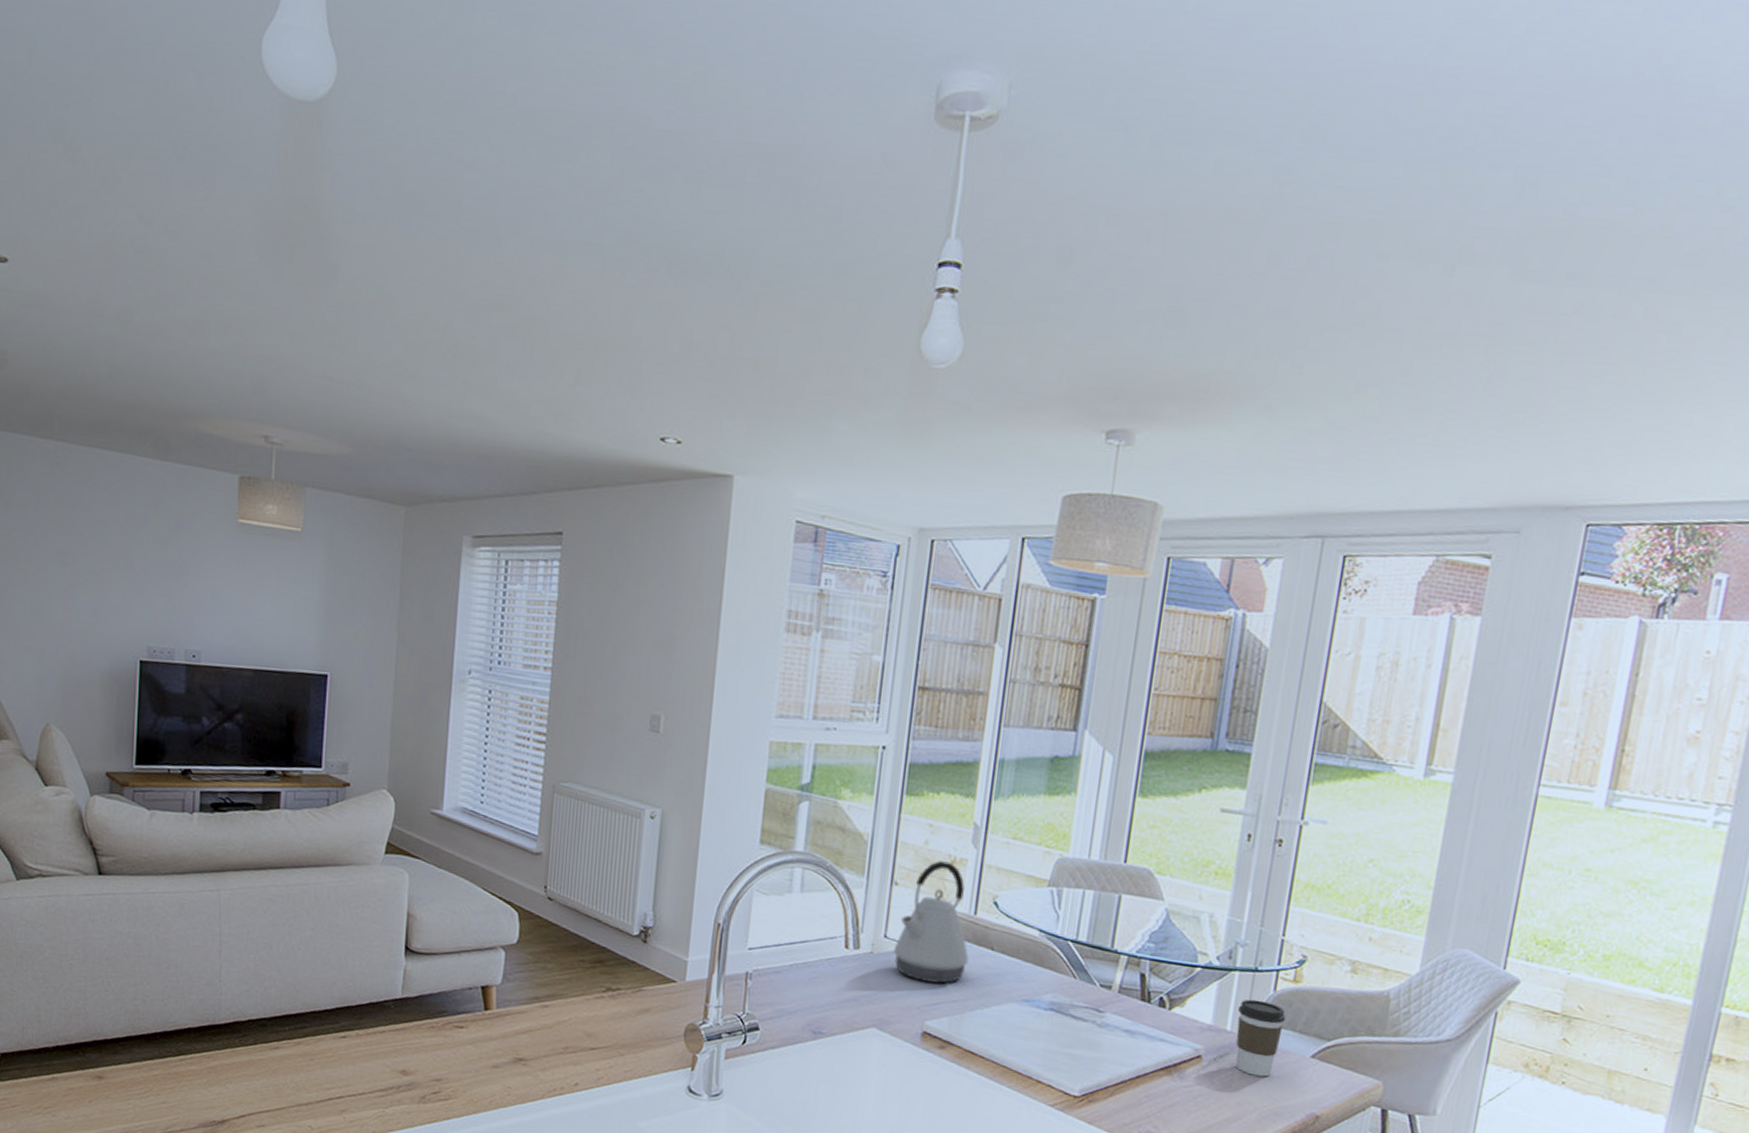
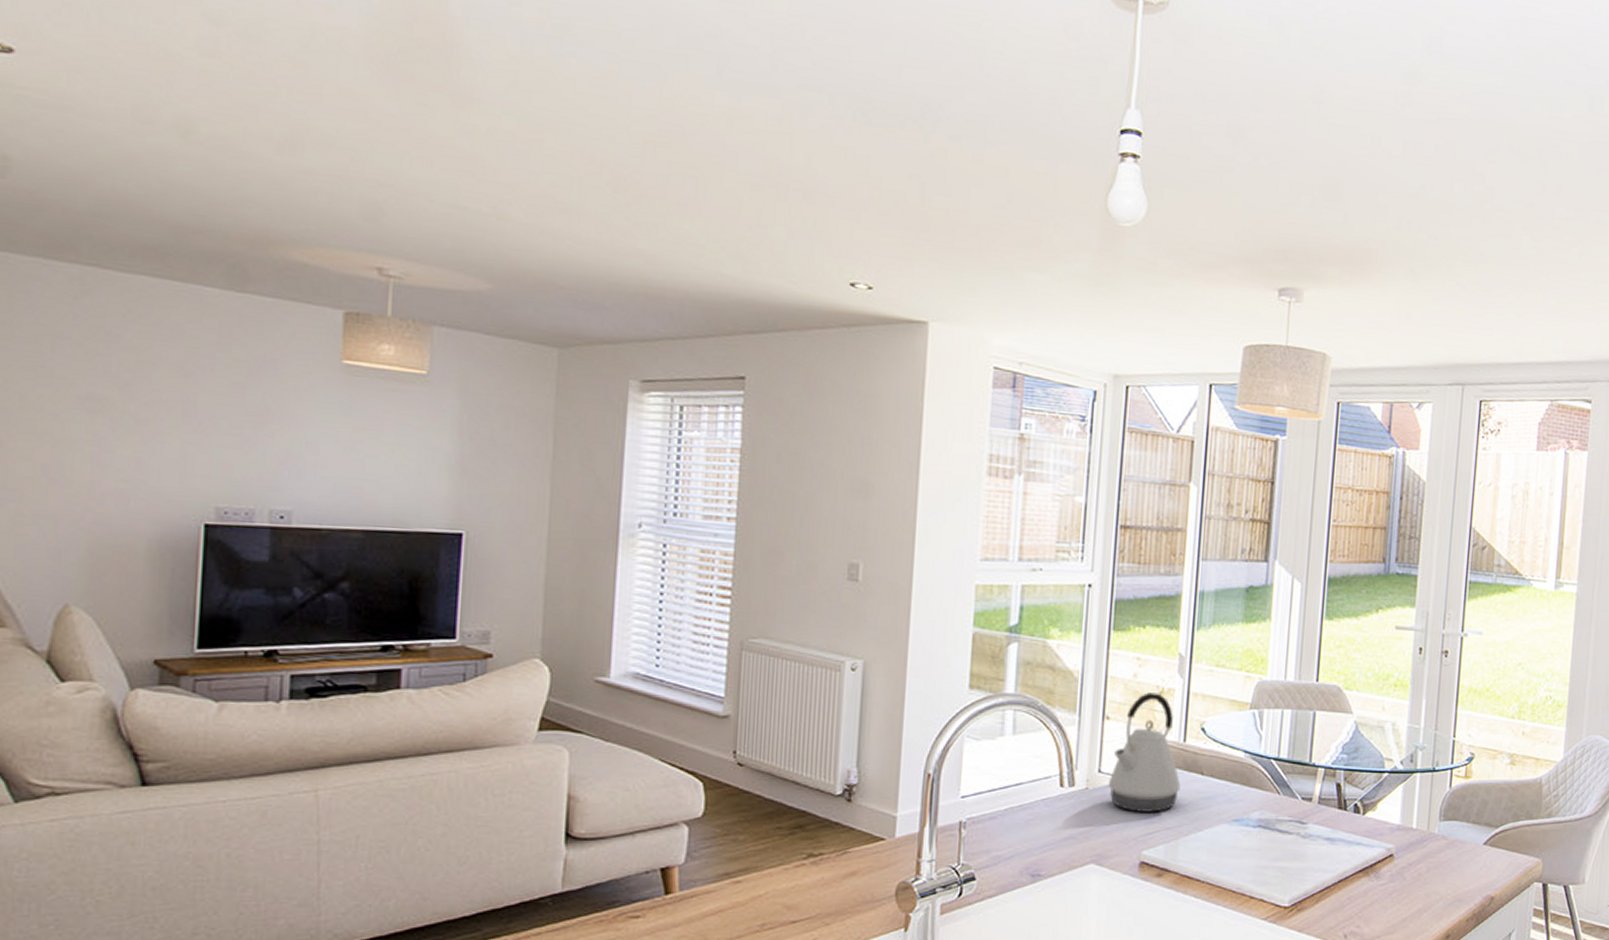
coffee cup: present [1235,999,1286,1077] -> none [1421,797,1461,867]

